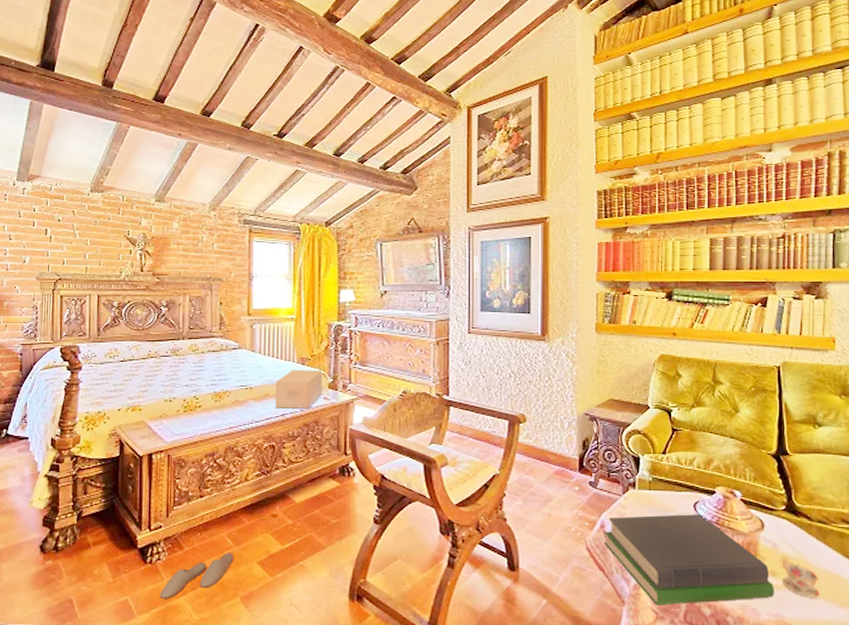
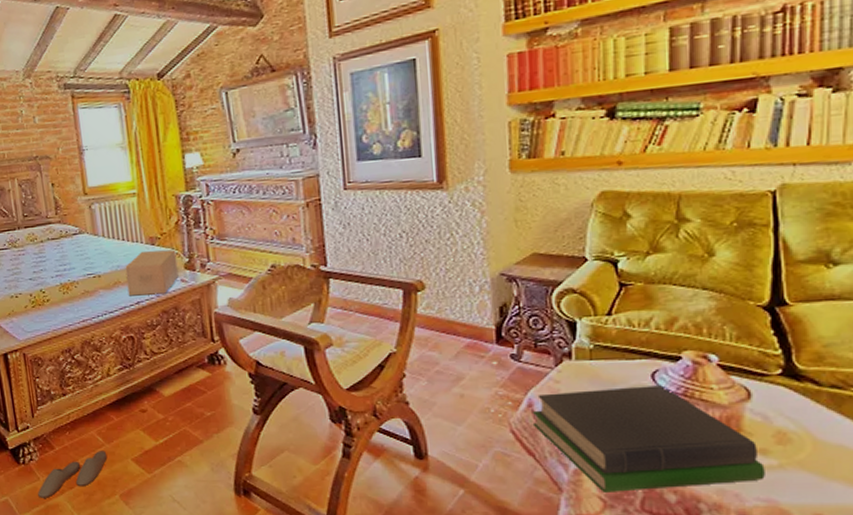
teacup: present [782,559,820,598] -> none [776,434,831,479]

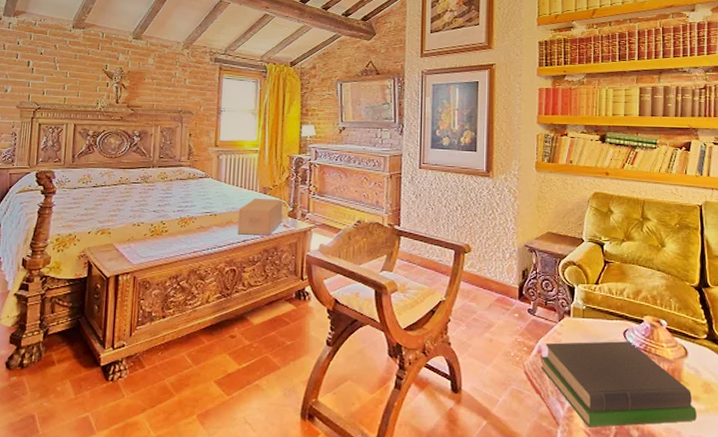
slippers: present [38,451,107,498] -> none [119,372,193,416]

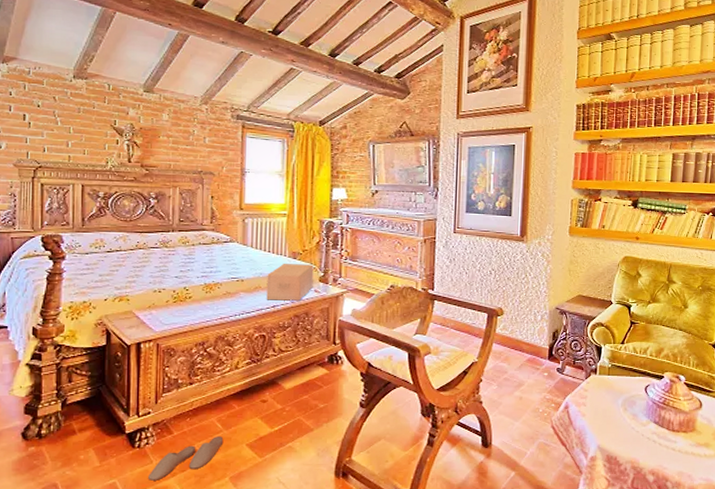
slippers: none [119,372,193,416] -> present [148,436,224,481]
book: present [540,341,697,429] -> none [567,396,707,475]

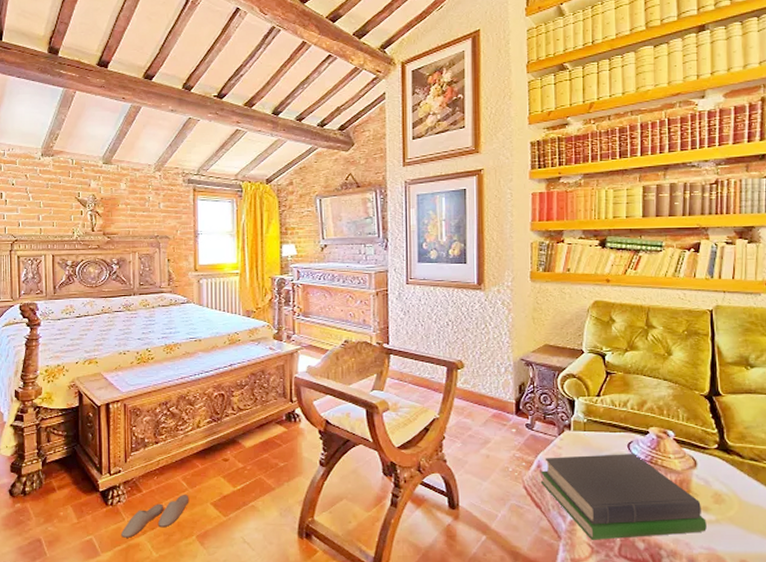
decorative box: present [266,264,314,301] -> none [223,322,268,359]
book: none [567,396,707,475] -> present [540,454,707,541]

